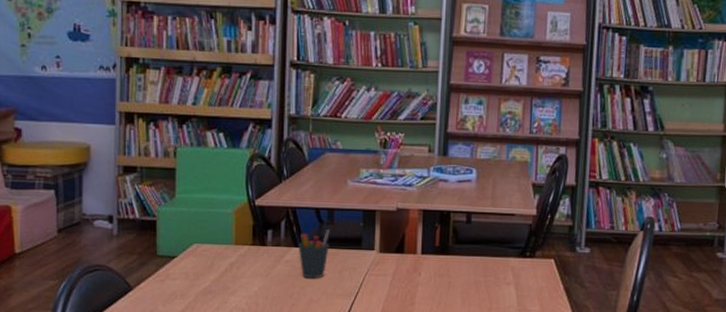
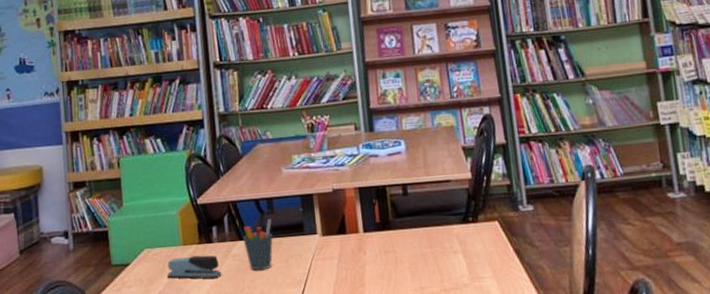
stapler: none [215,256,272,282] -> present [167,255,222,279]

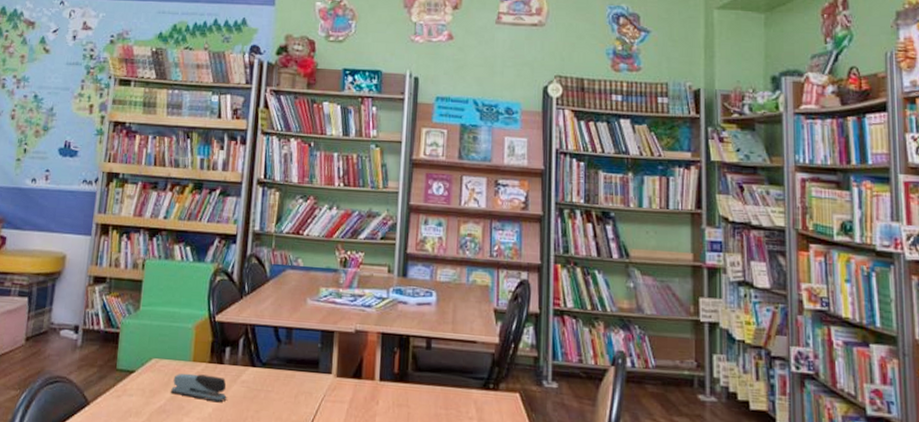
pen holder: present [242,218,273,271] -> none [255,349,287,402]

